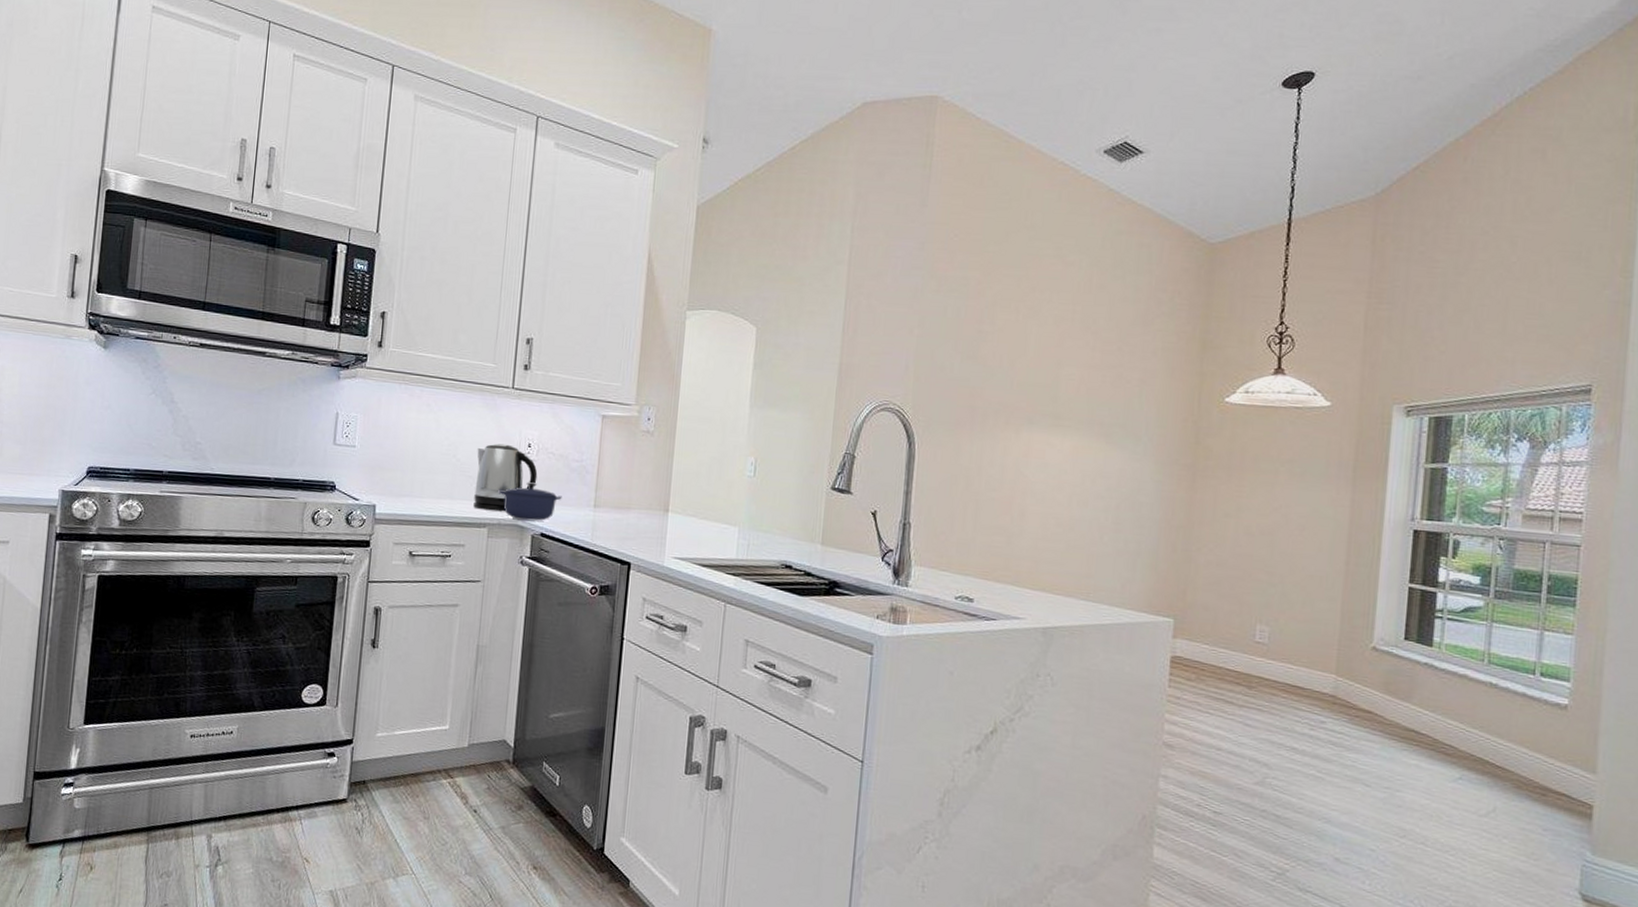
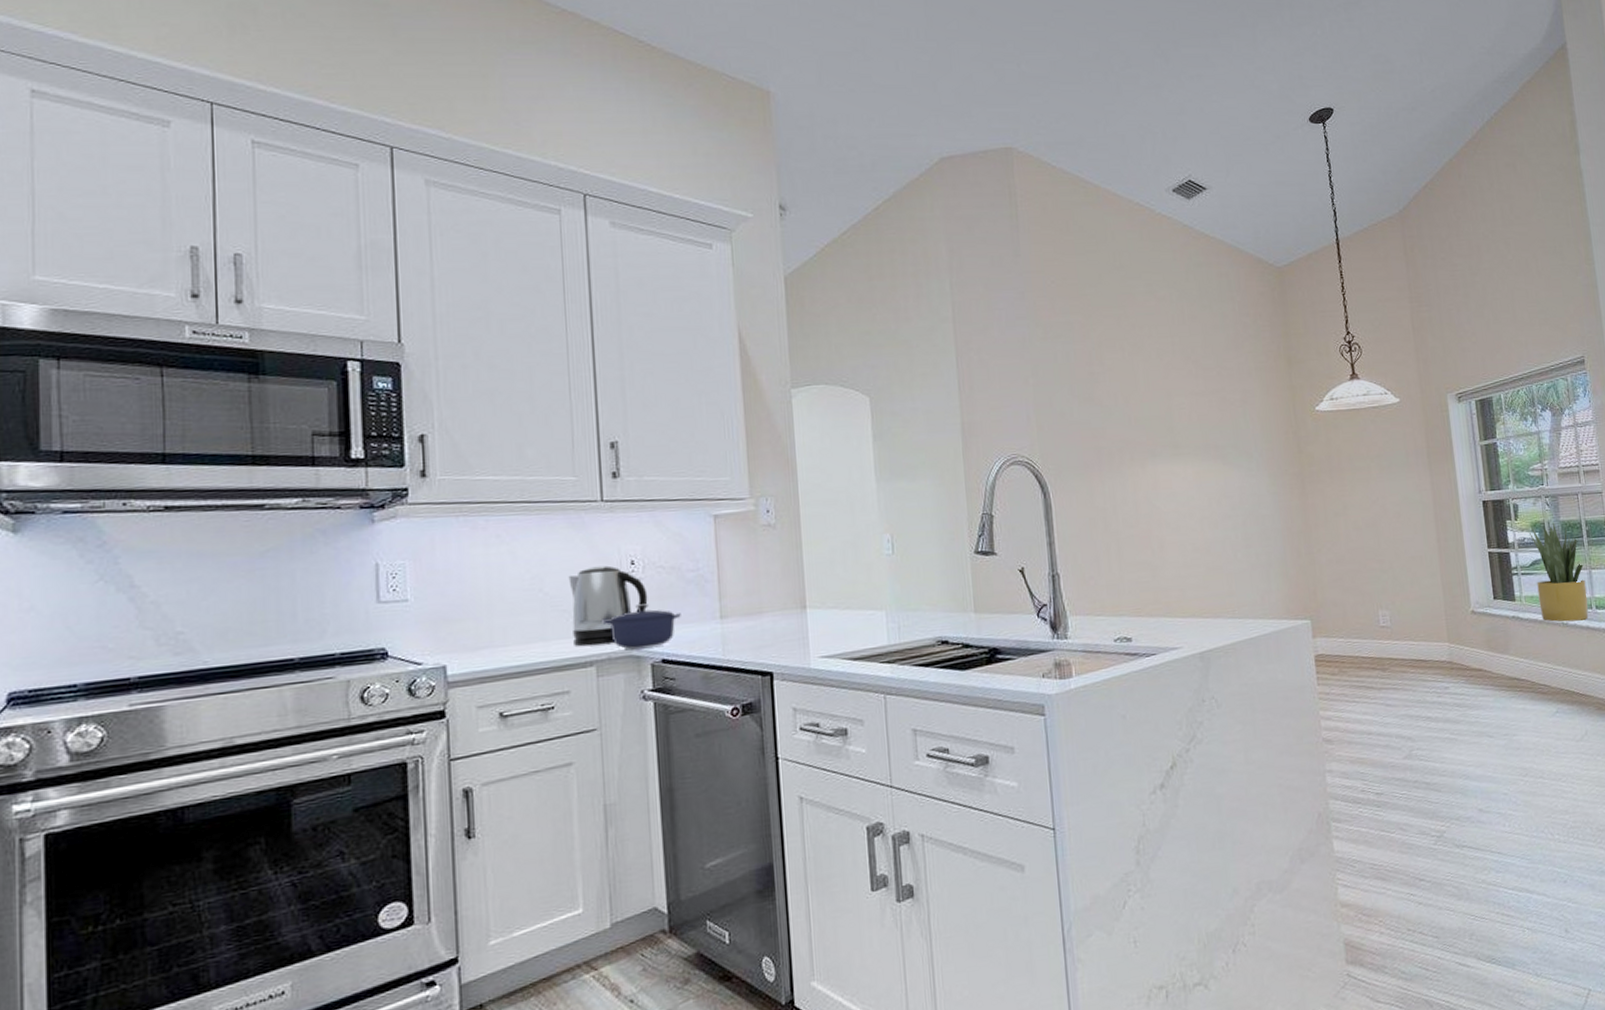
planter: none [1463,569,1537,686] -> present [1528,522,1589,623]

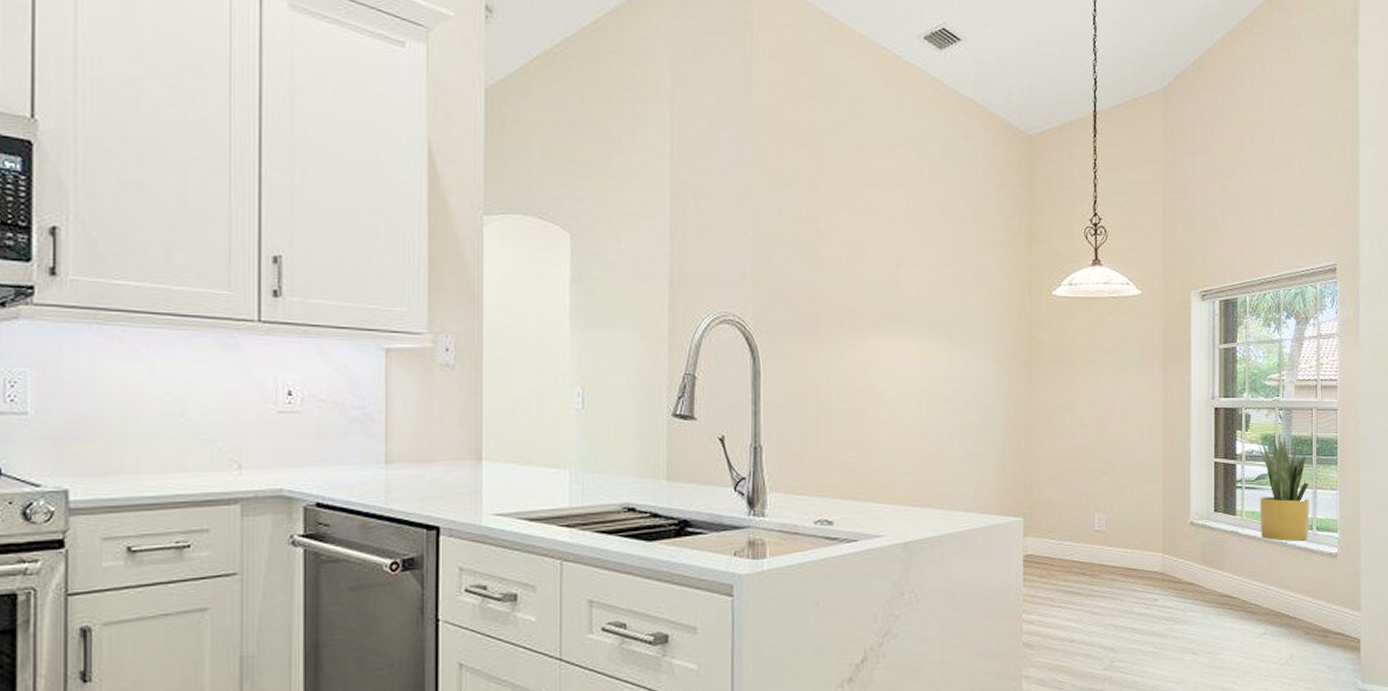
kettle: present [568,565,648,647] -> none [215,394,305,482]
cooking pot: present [602,604,681,649] -> none [251,440,341,488]

